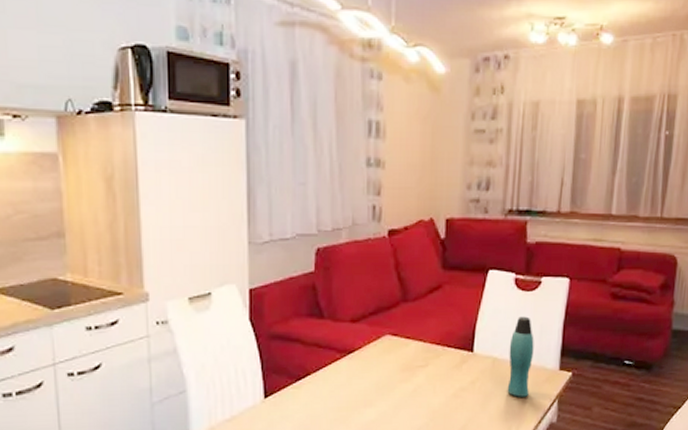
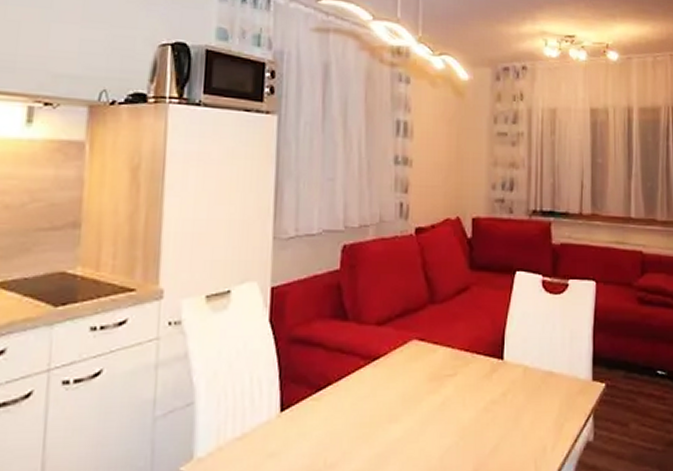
bottle: present [507,316,534,397] -> none [540,321,565,412]

